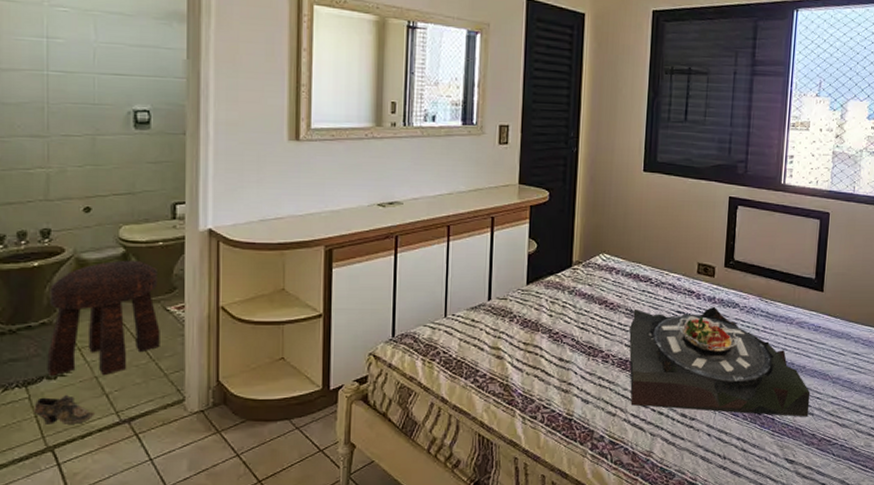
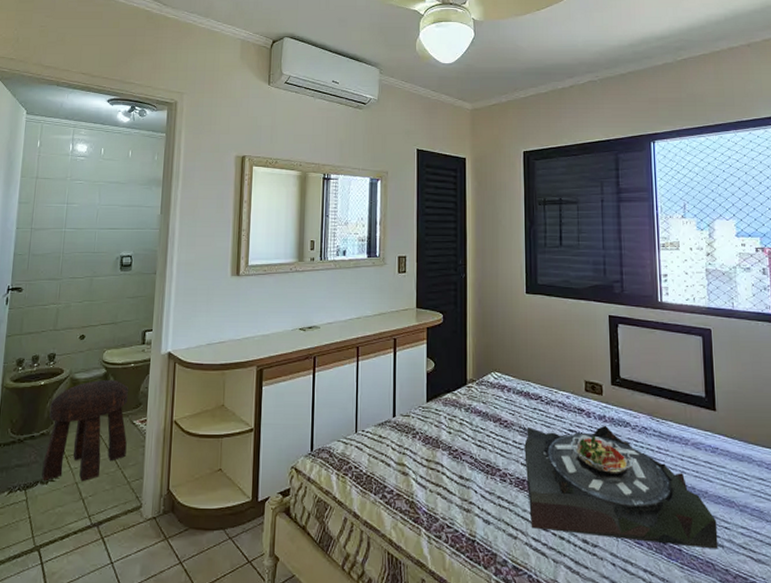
shoe: present [34,394,96,425] -> none [28,498,74,526]

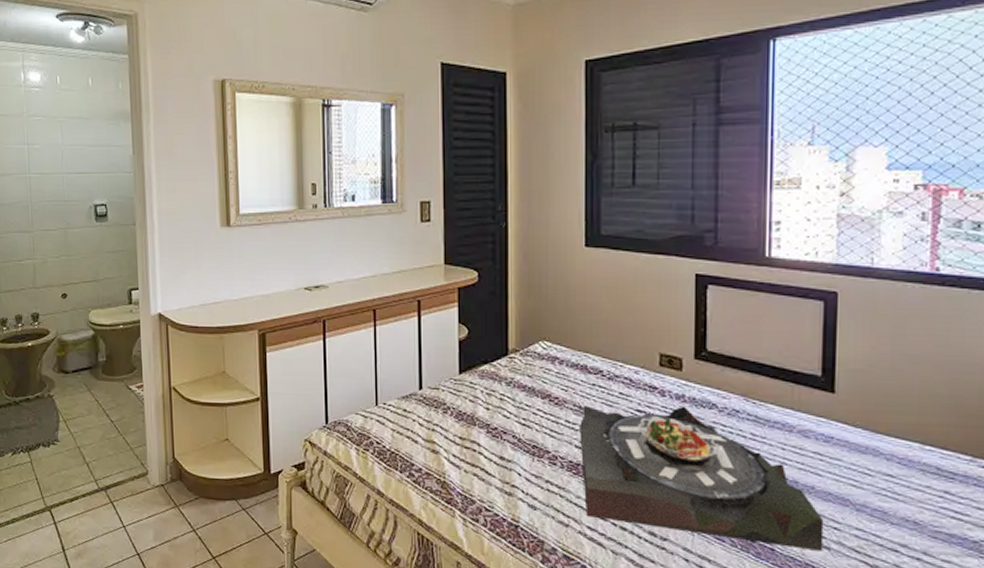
stool: present [42,379,128,482] -> none [41,341,126,447]

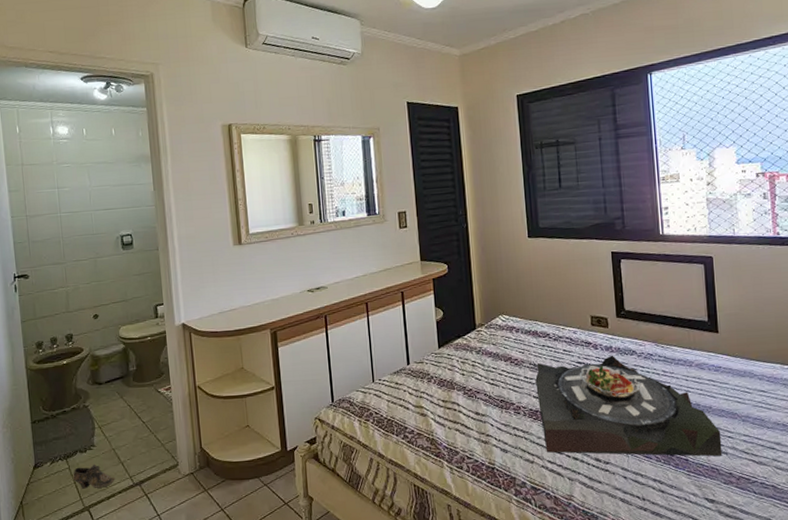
shoe: none [35,461,80,488] -> present [73,464,116,489]

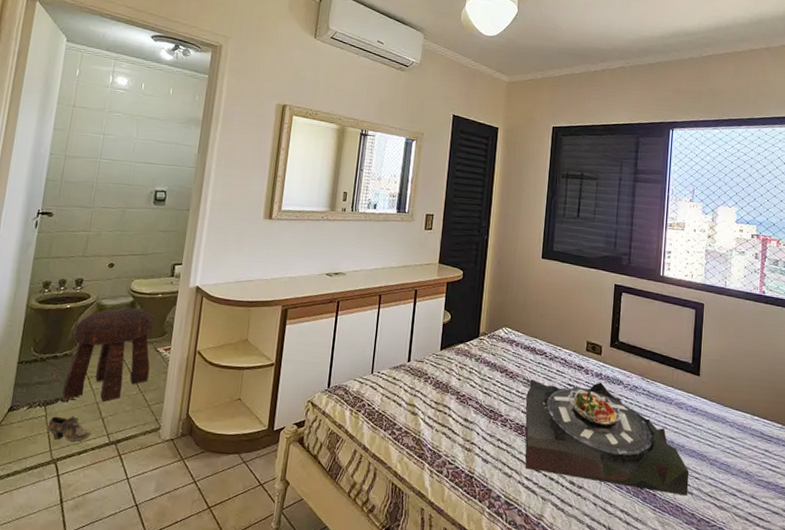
stool: none [76,353,156,450] -> present [62,307,155,402]

